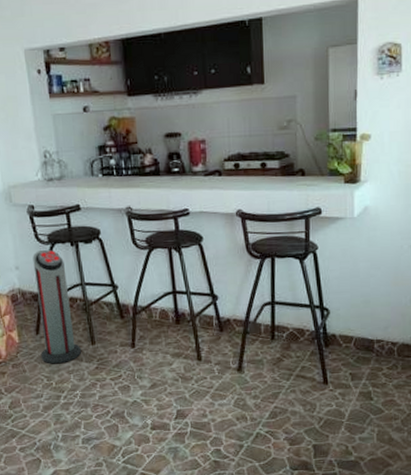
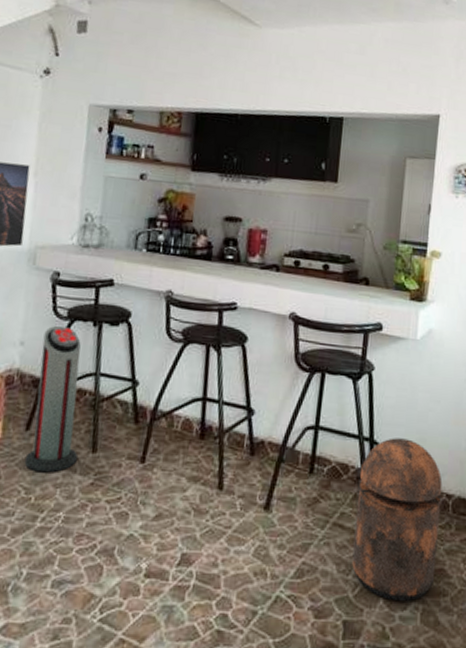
trash can: none [314,302,387,427] -> present [352,438,443,601]

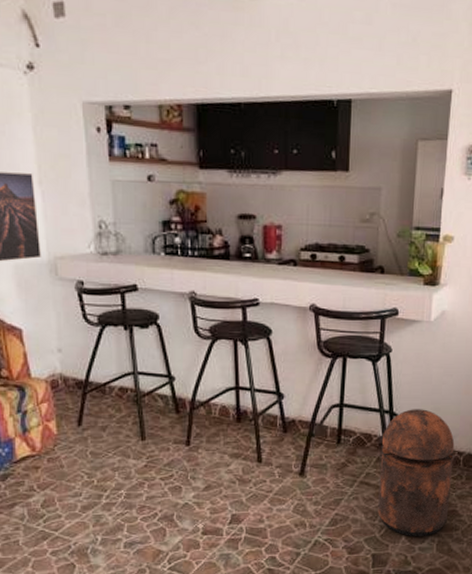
air purifier: present [24,325,81,473] -> none [79,331,129,460]

